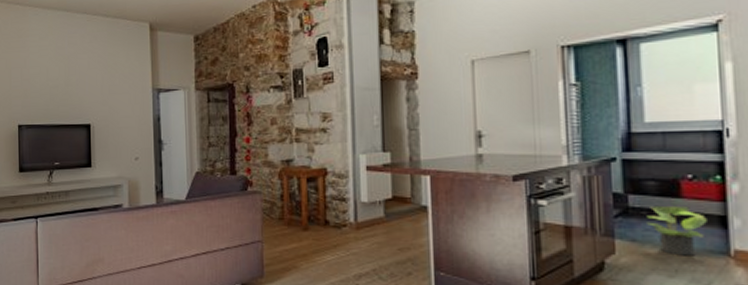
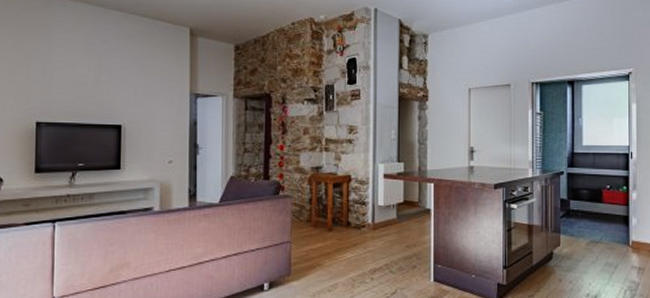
potted plant: present [646,205,709,256] -> none [581,208,618,246]

